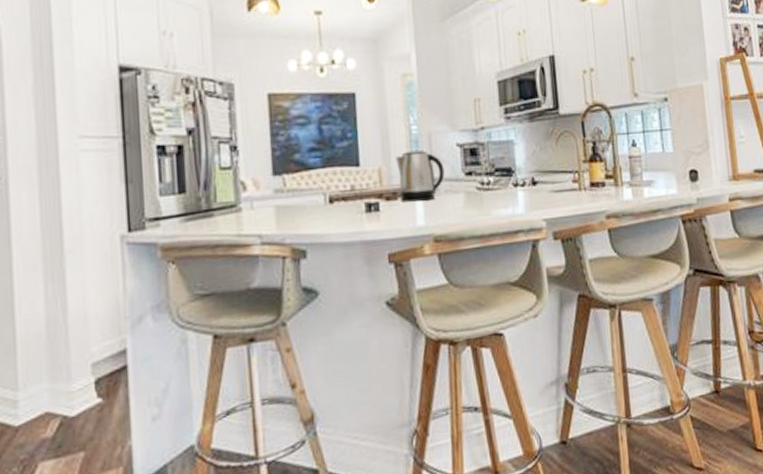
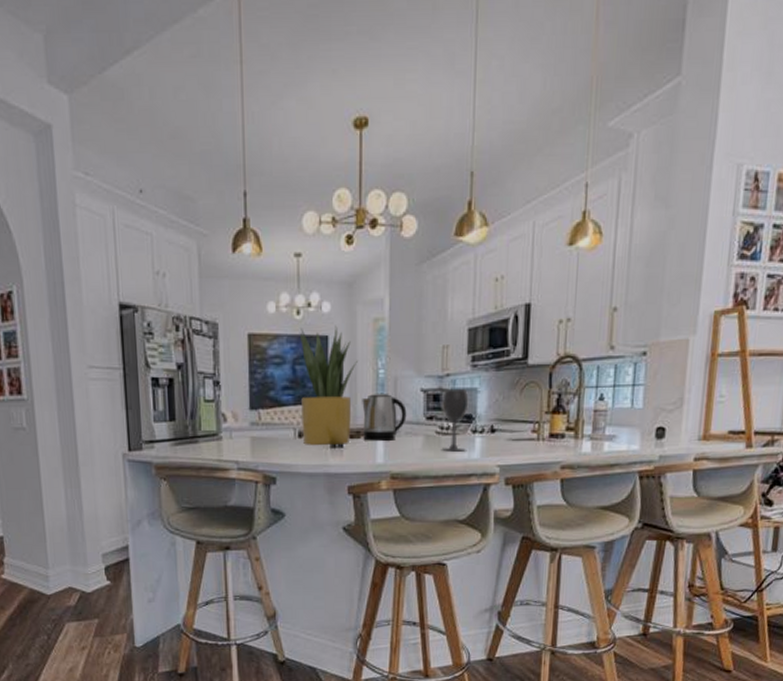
planter: none [324,82,388,211] -> present [299,325,358,446]
wine glass: none [479,142,509,208] -> present [442,389,469,452]

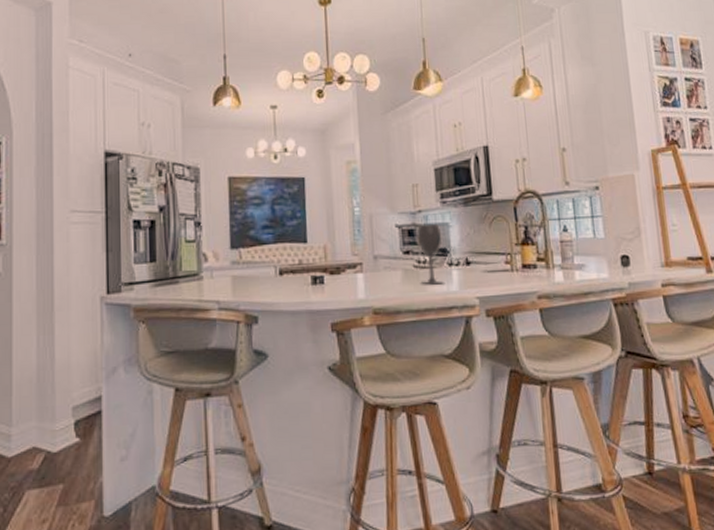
planter: present [299,325,358,446] -> none [277,168,334,283]
kettle: present [362,393,407,442] -> none [340,229,384,278]

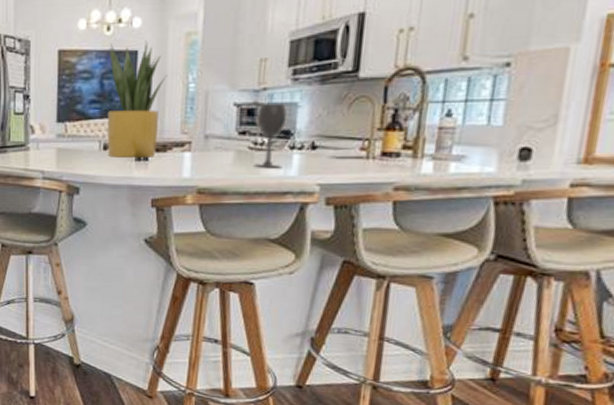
planter: none [277,168,334,283] -> present [107,40,167,159]

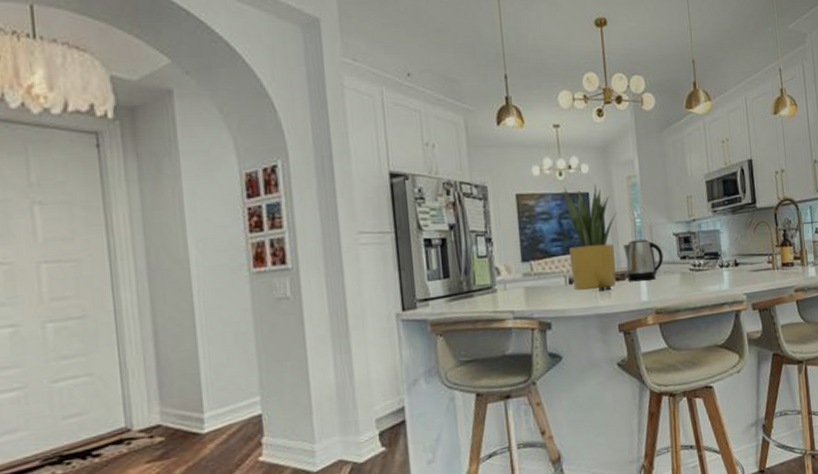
kettle: none [169,107,218,156] -> present [623,238,664,282]
wine glass: present [255,104,288,168] -> none [691,231,717,285]

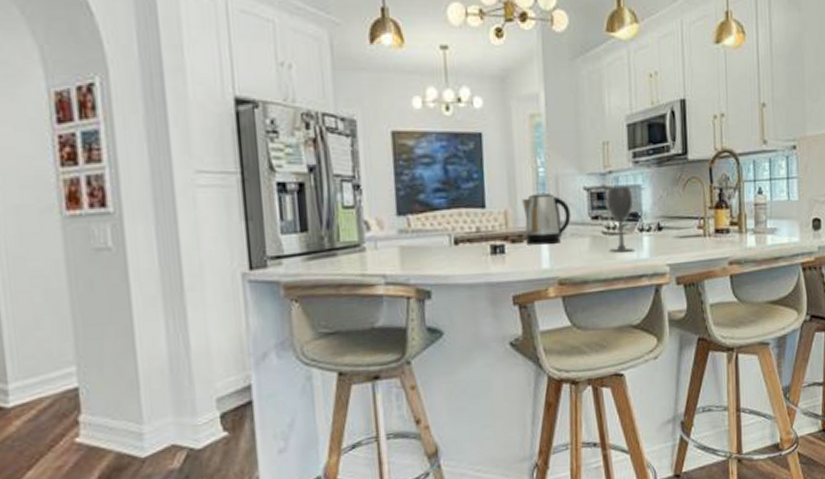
planter: present [563,183,617,290] -> none [449,121,515,253]
wine glass: none [691,231,717,285] -> present [606,186,634,252]

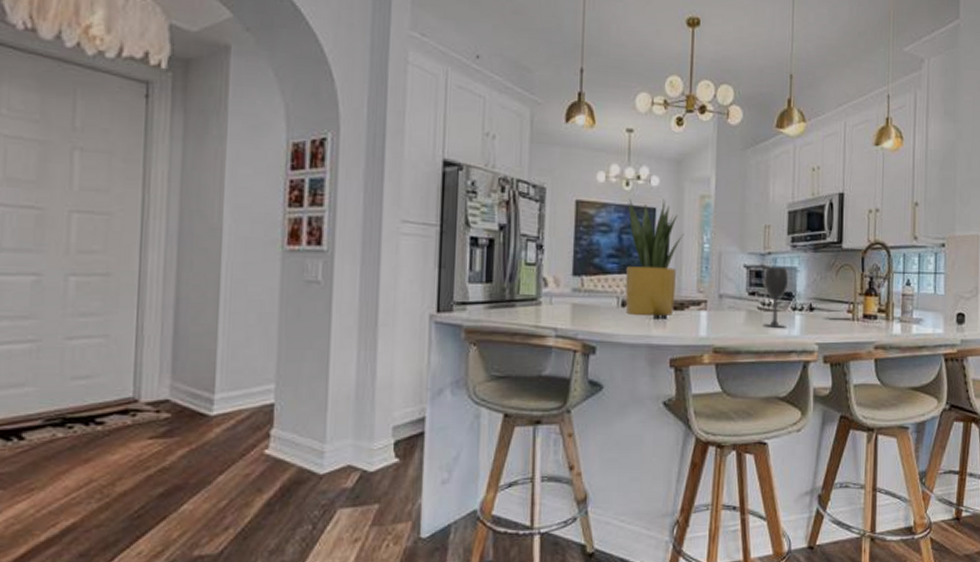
planter: none [449,121,515,253] -> present [625,198,684,317]
kettle: present [522,192,571,246] -> none [687,266,730,315]

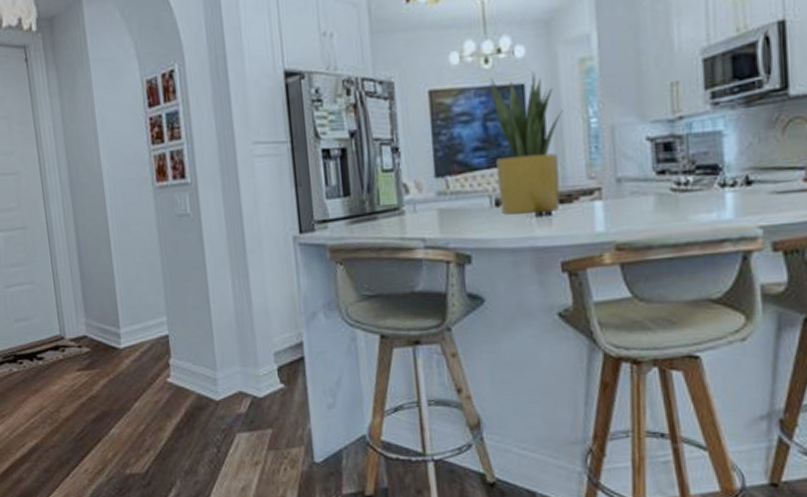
wine glass: present [764,267,789,328] -> none [675,133,714,213]

